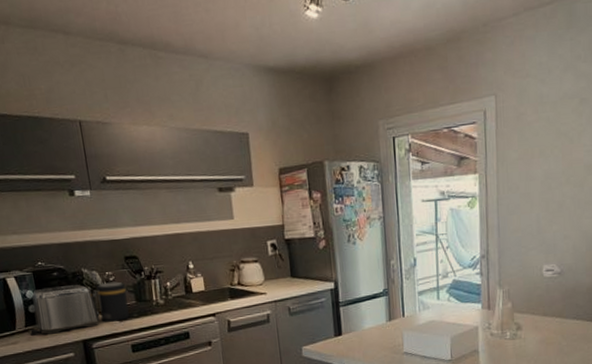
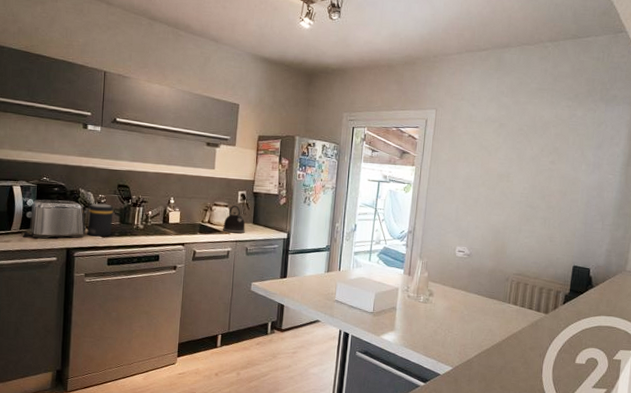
kettle: none [256,258,283,294] -> present [222,205,246,235]

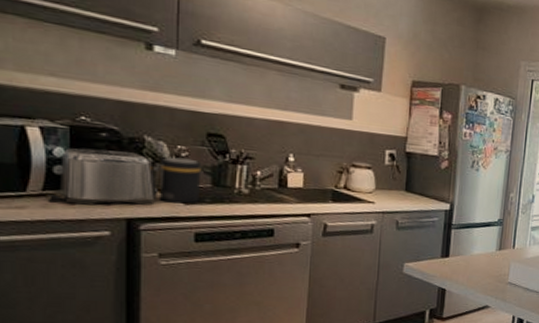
kettle: present [222,205,246,235] -> none [363,167,395,204]

